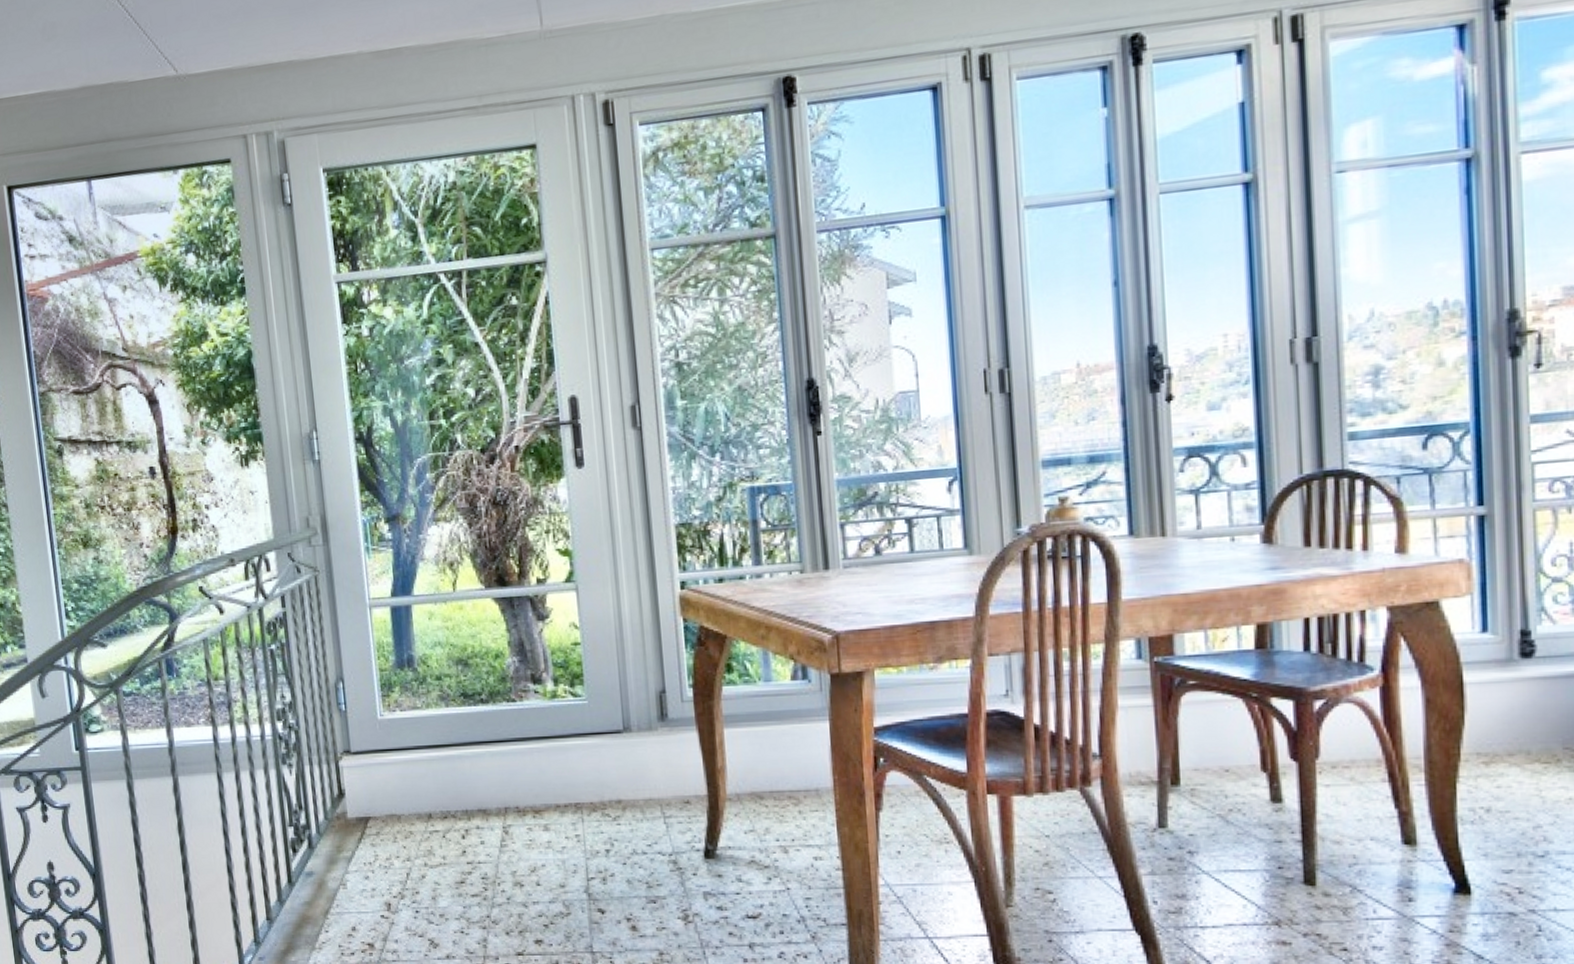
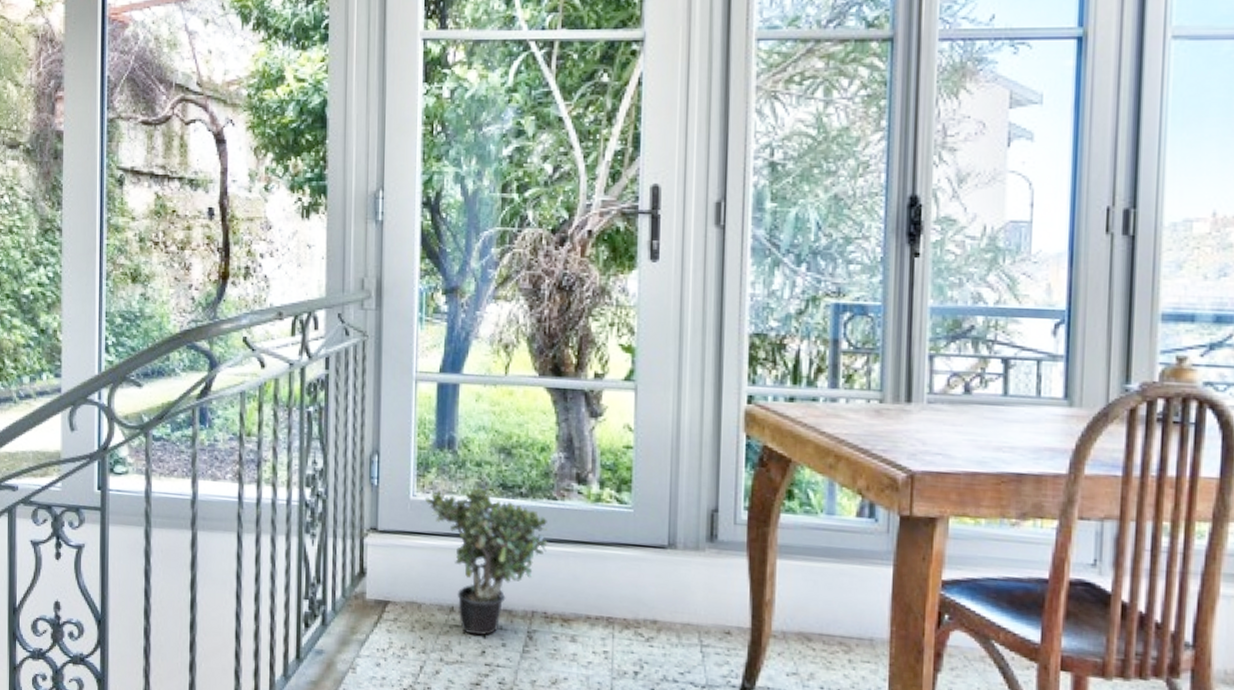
potted plant: none [391,699,512,837] -> present [424,487,548,636]

